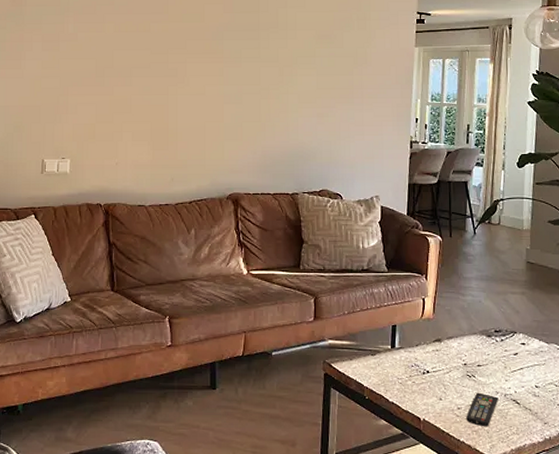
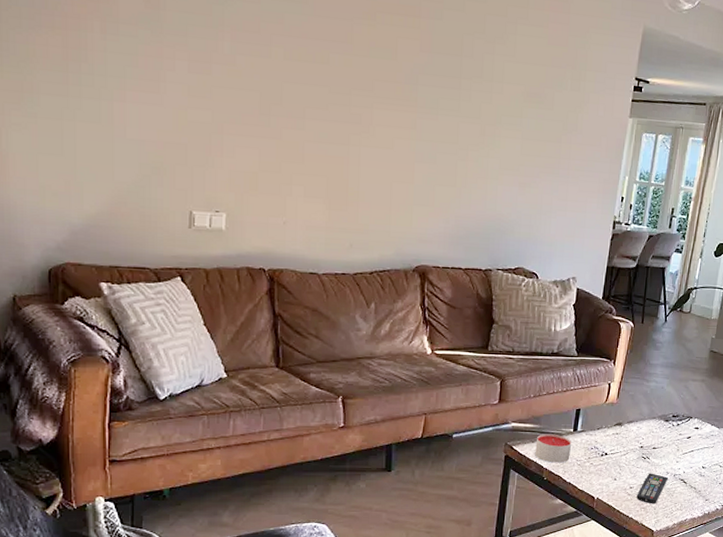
candle: none [354,351,390,381] -> present [535,433,571,463]

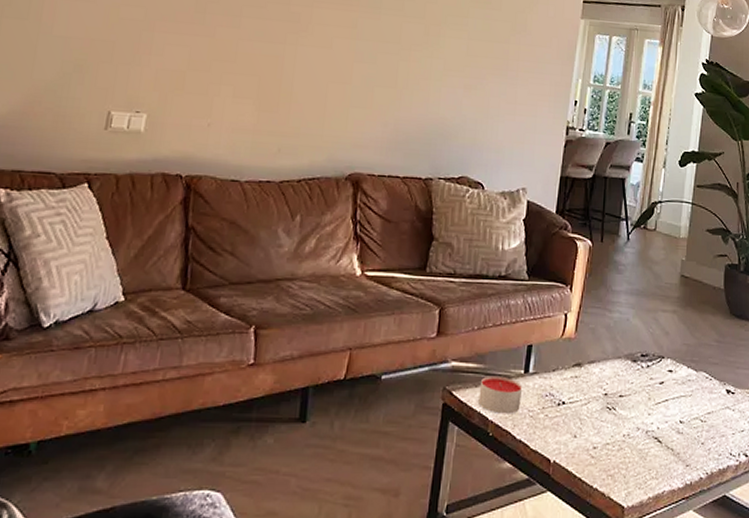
remote control: present [636,473,668,504] -> none [602,428,639,471]

